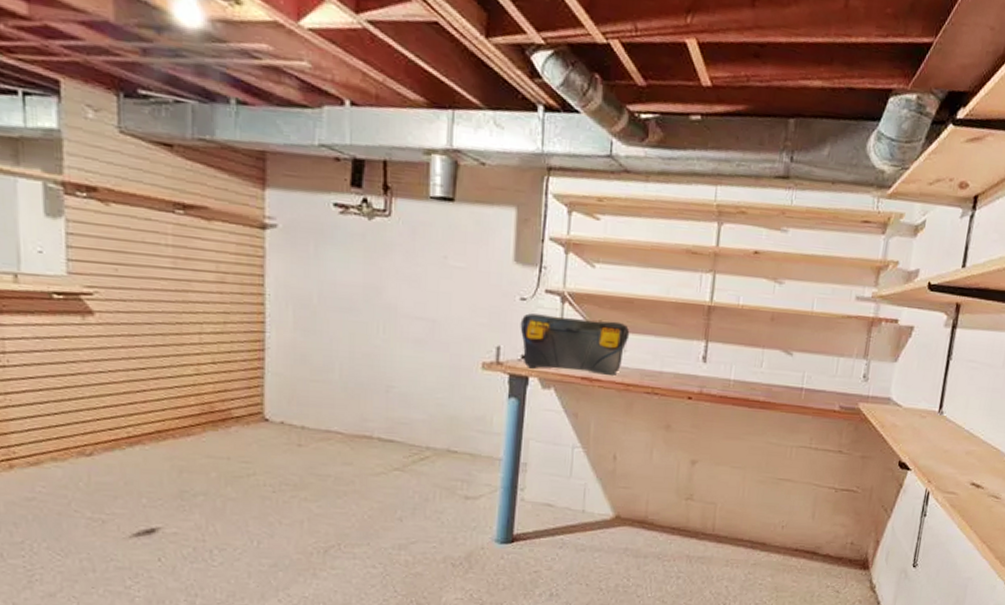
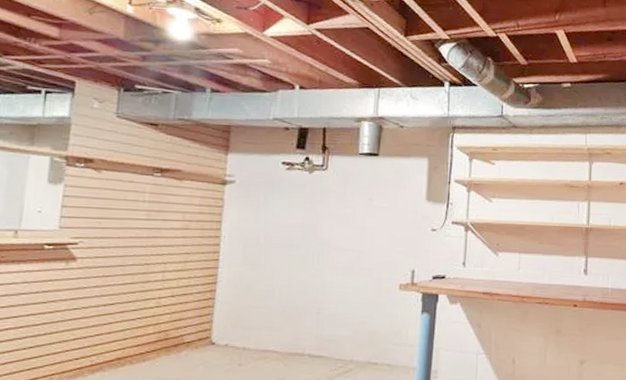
toolbox: present [520,313,630,375] -> none [431,241,522,289]

